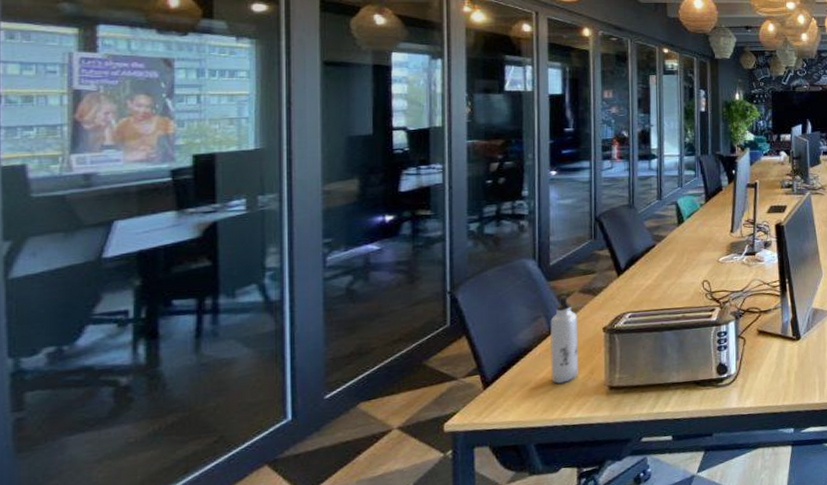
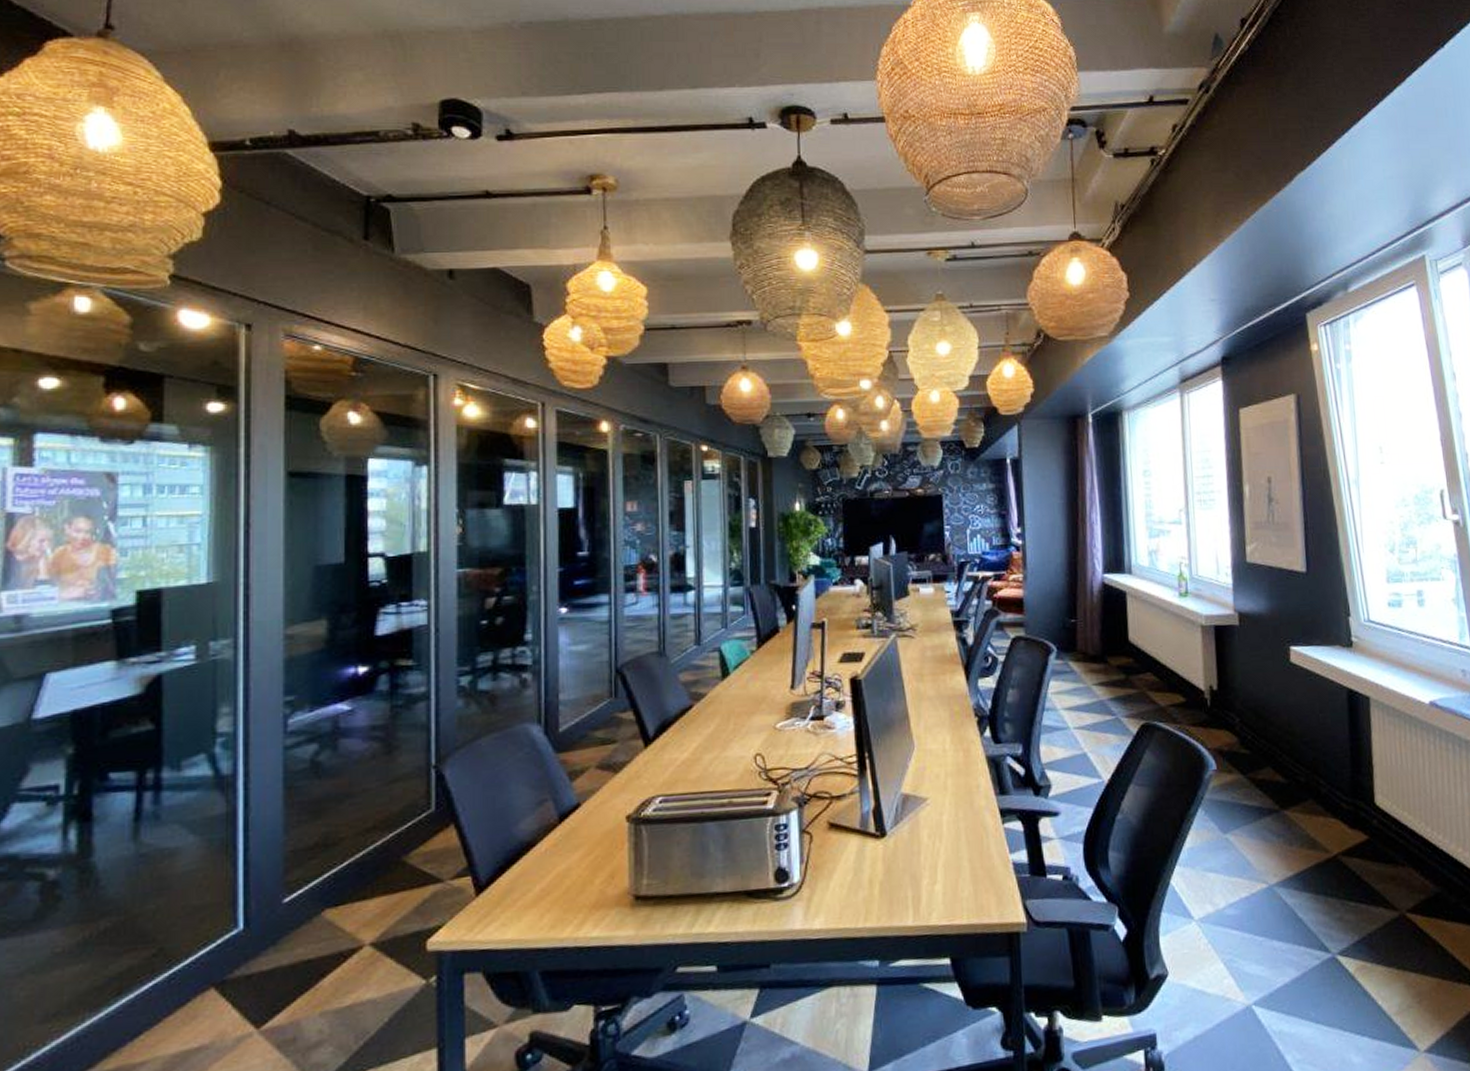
water bottle: present [550,295,578,384] -> none [559,771,595,890]

